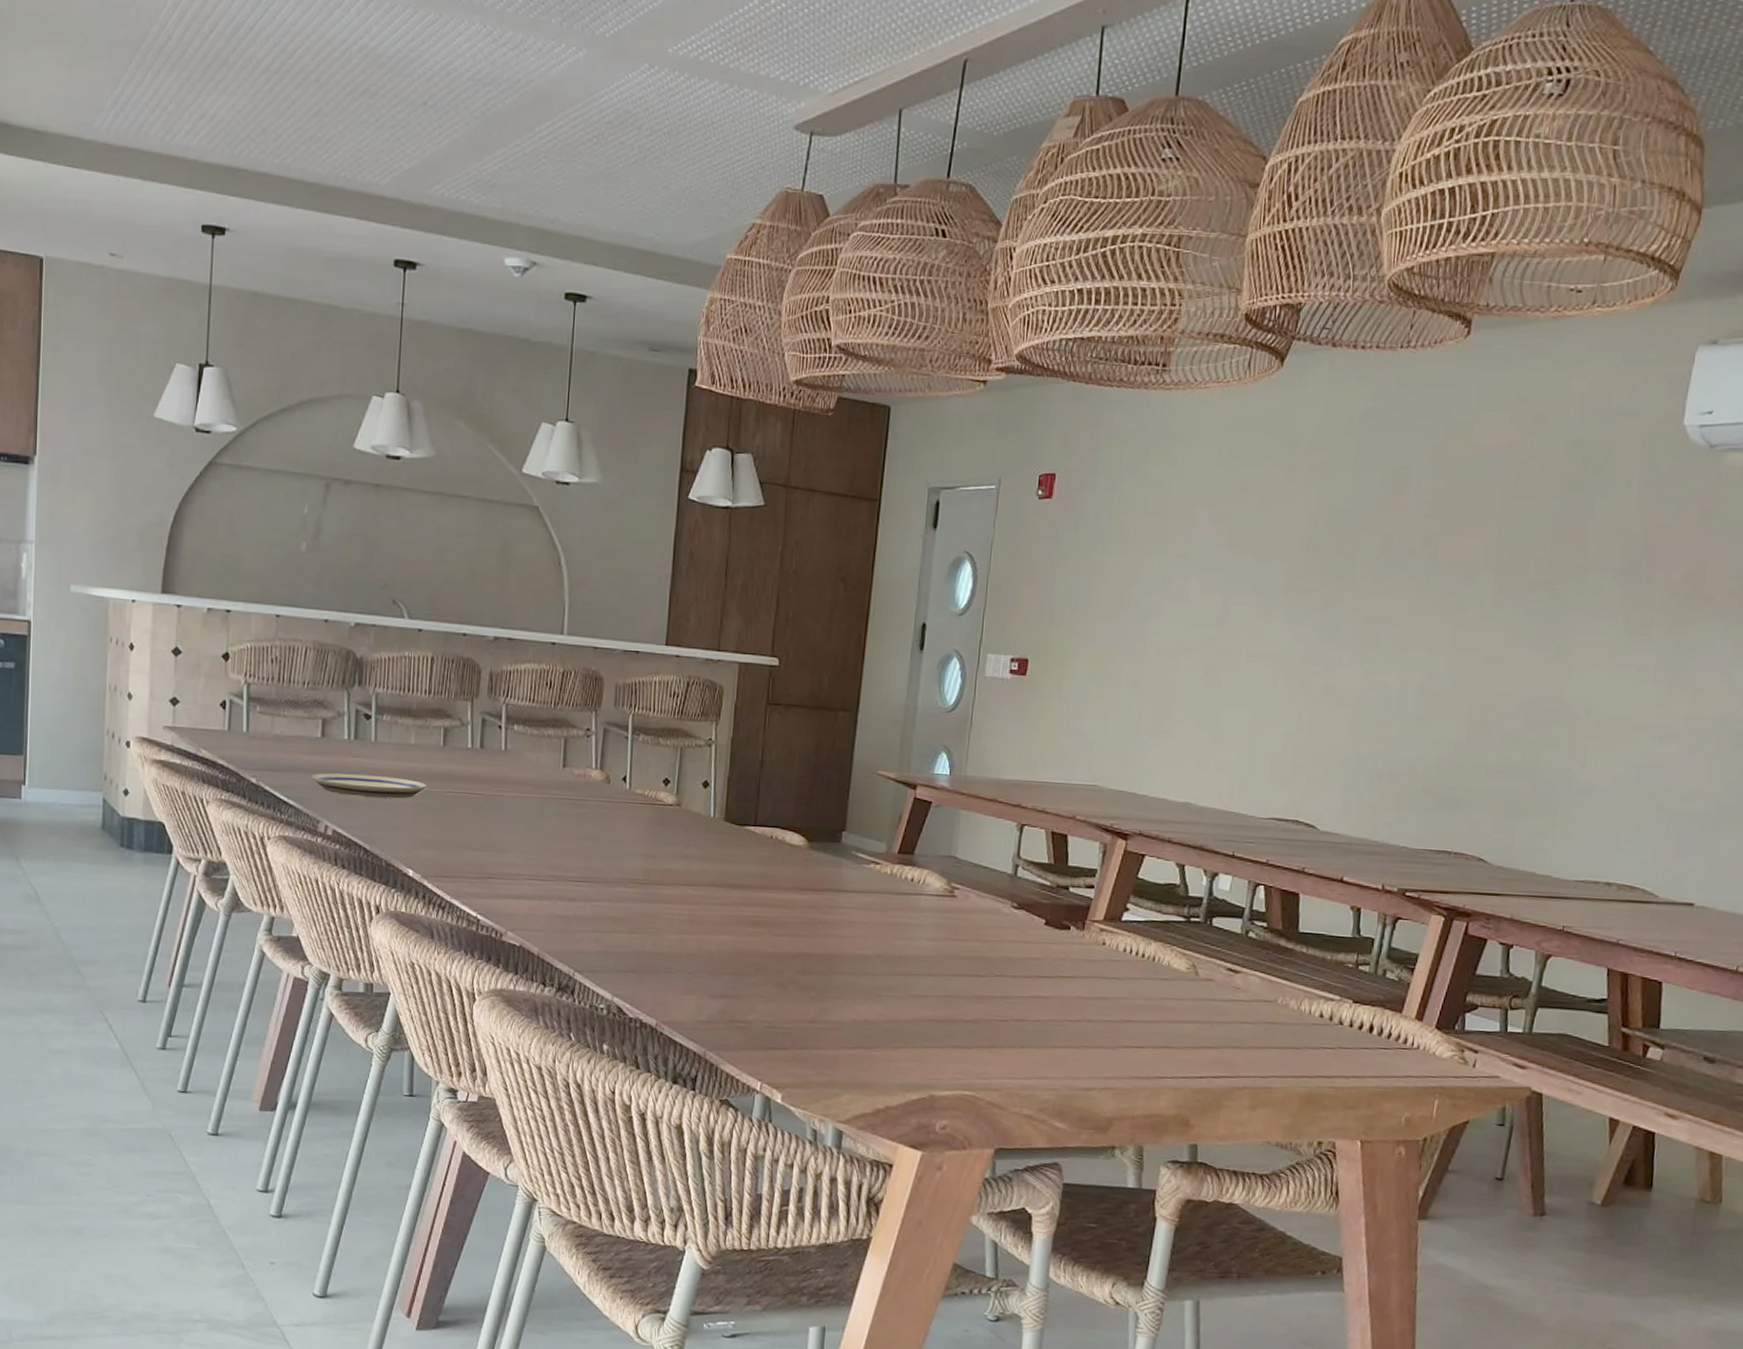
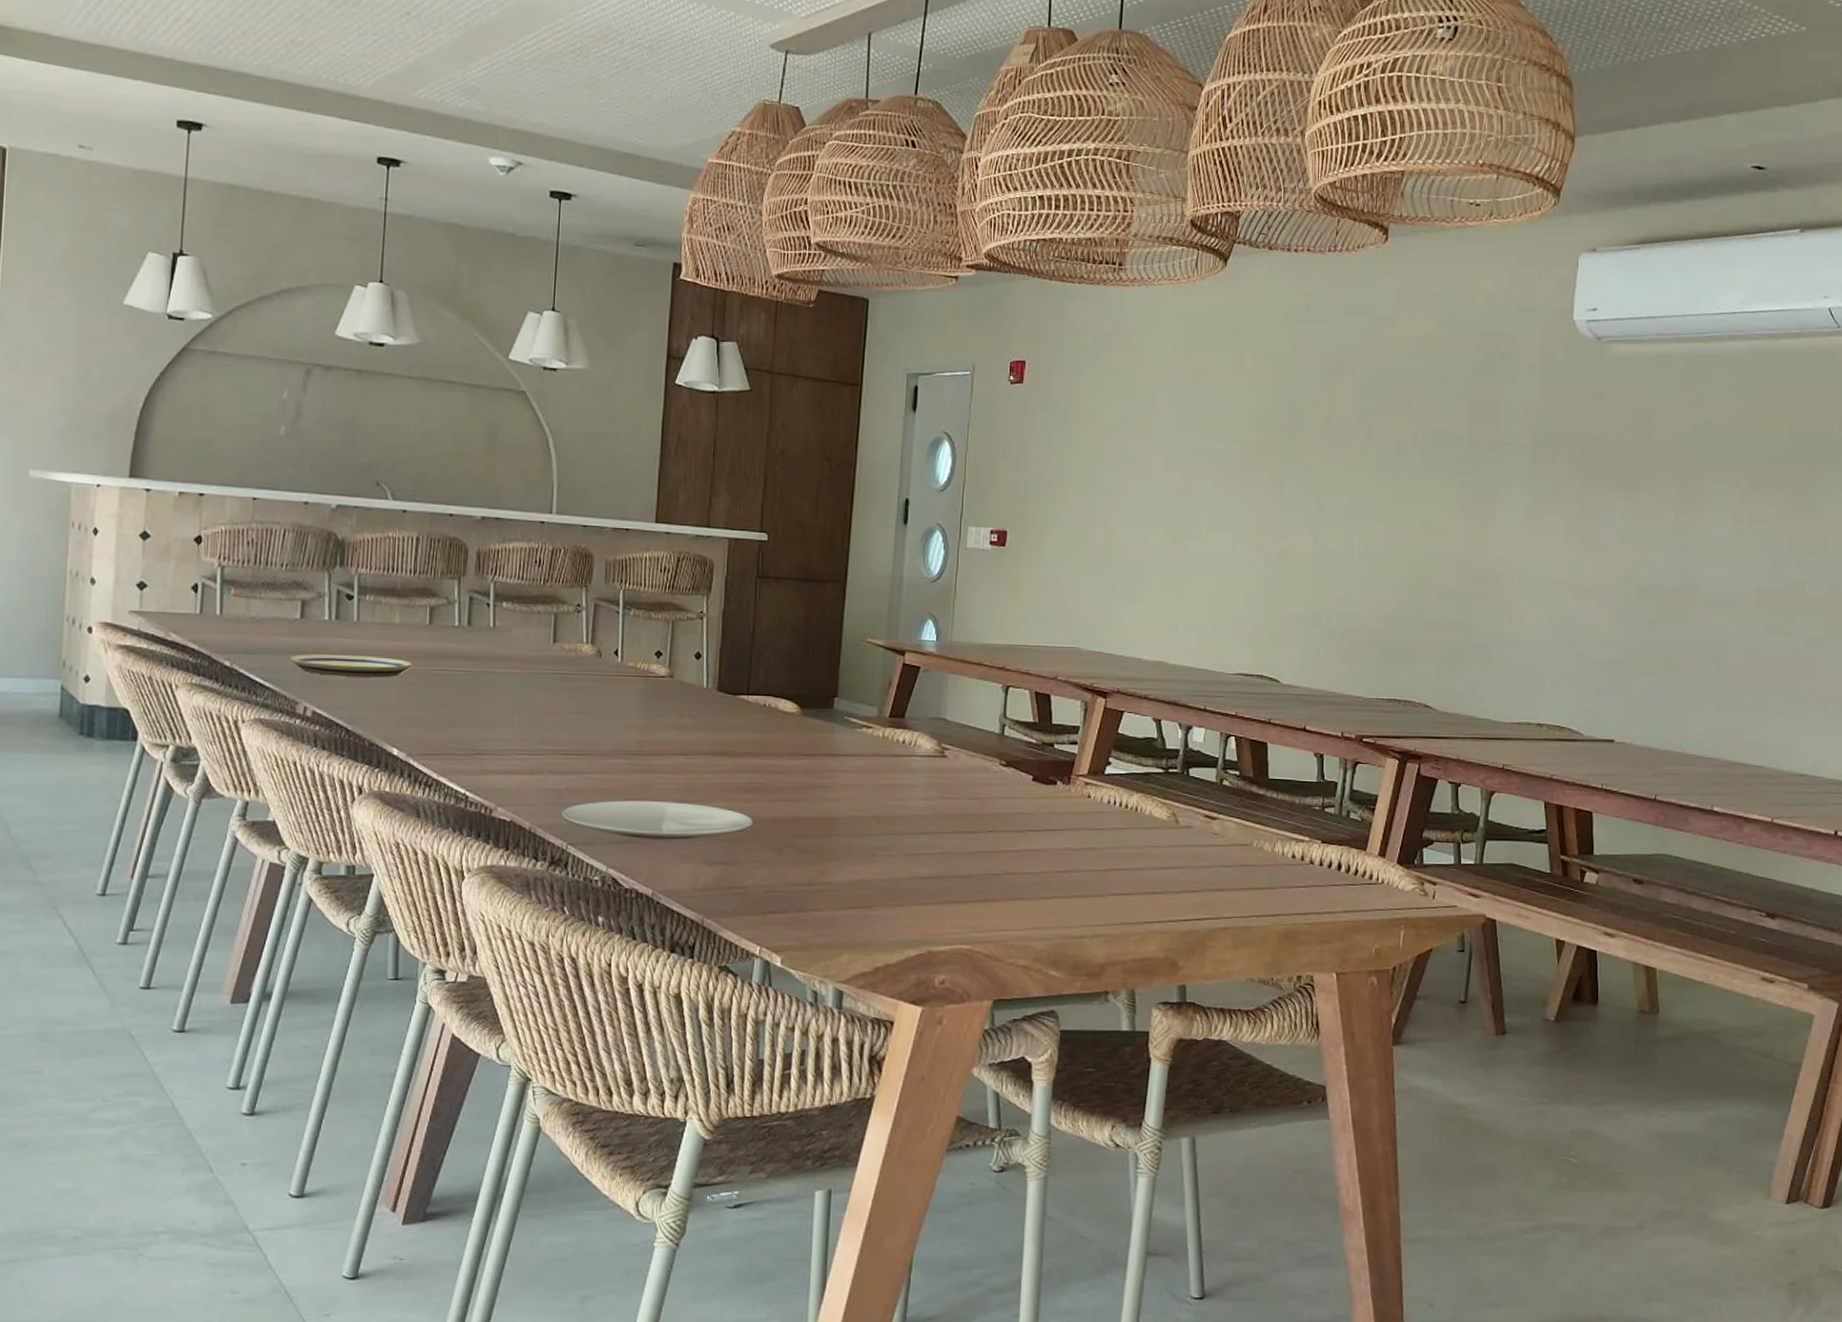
plate: none [569,929,757,972] -> present [561,800,753,840]

